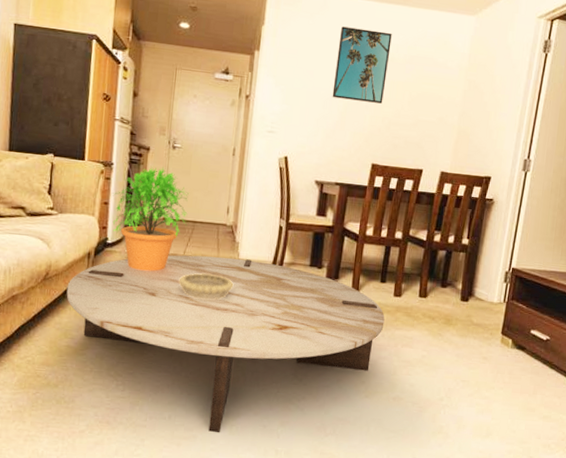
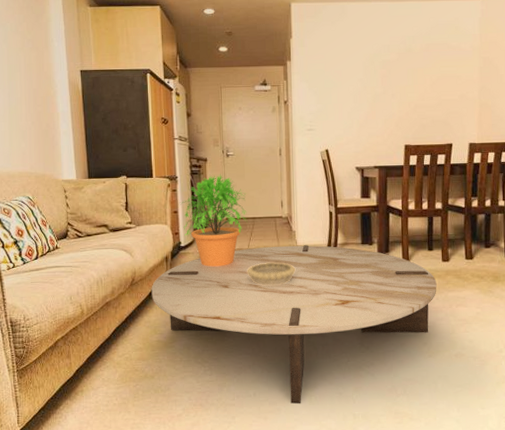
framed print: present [332,26,392,104] -> none [360,27,407,92]

